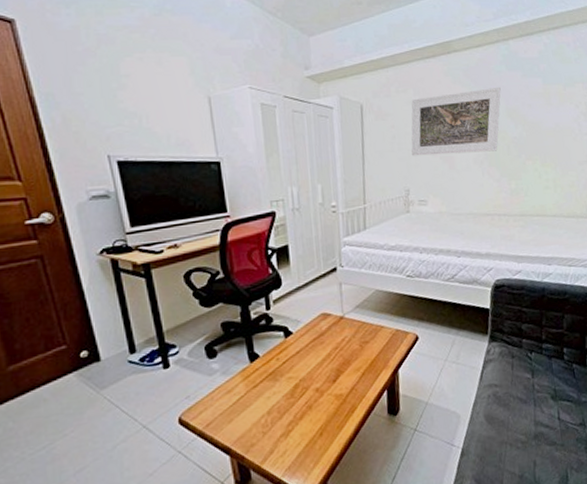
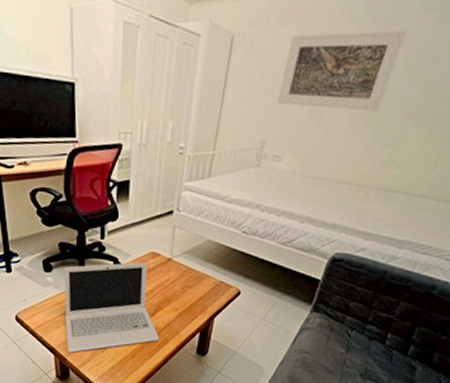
laptop: none [230,325,345,449] -> present [64,262,159,353]

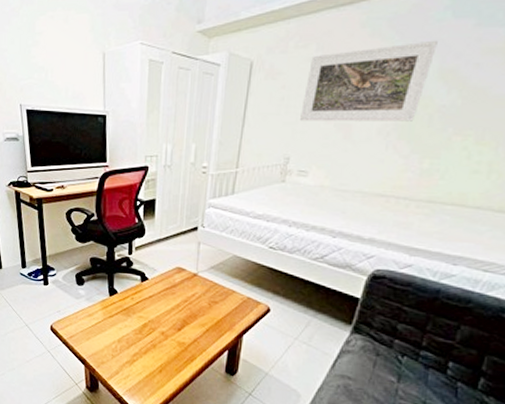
laptop: present [64,262,159,353] -> none [94,277,186,365]

